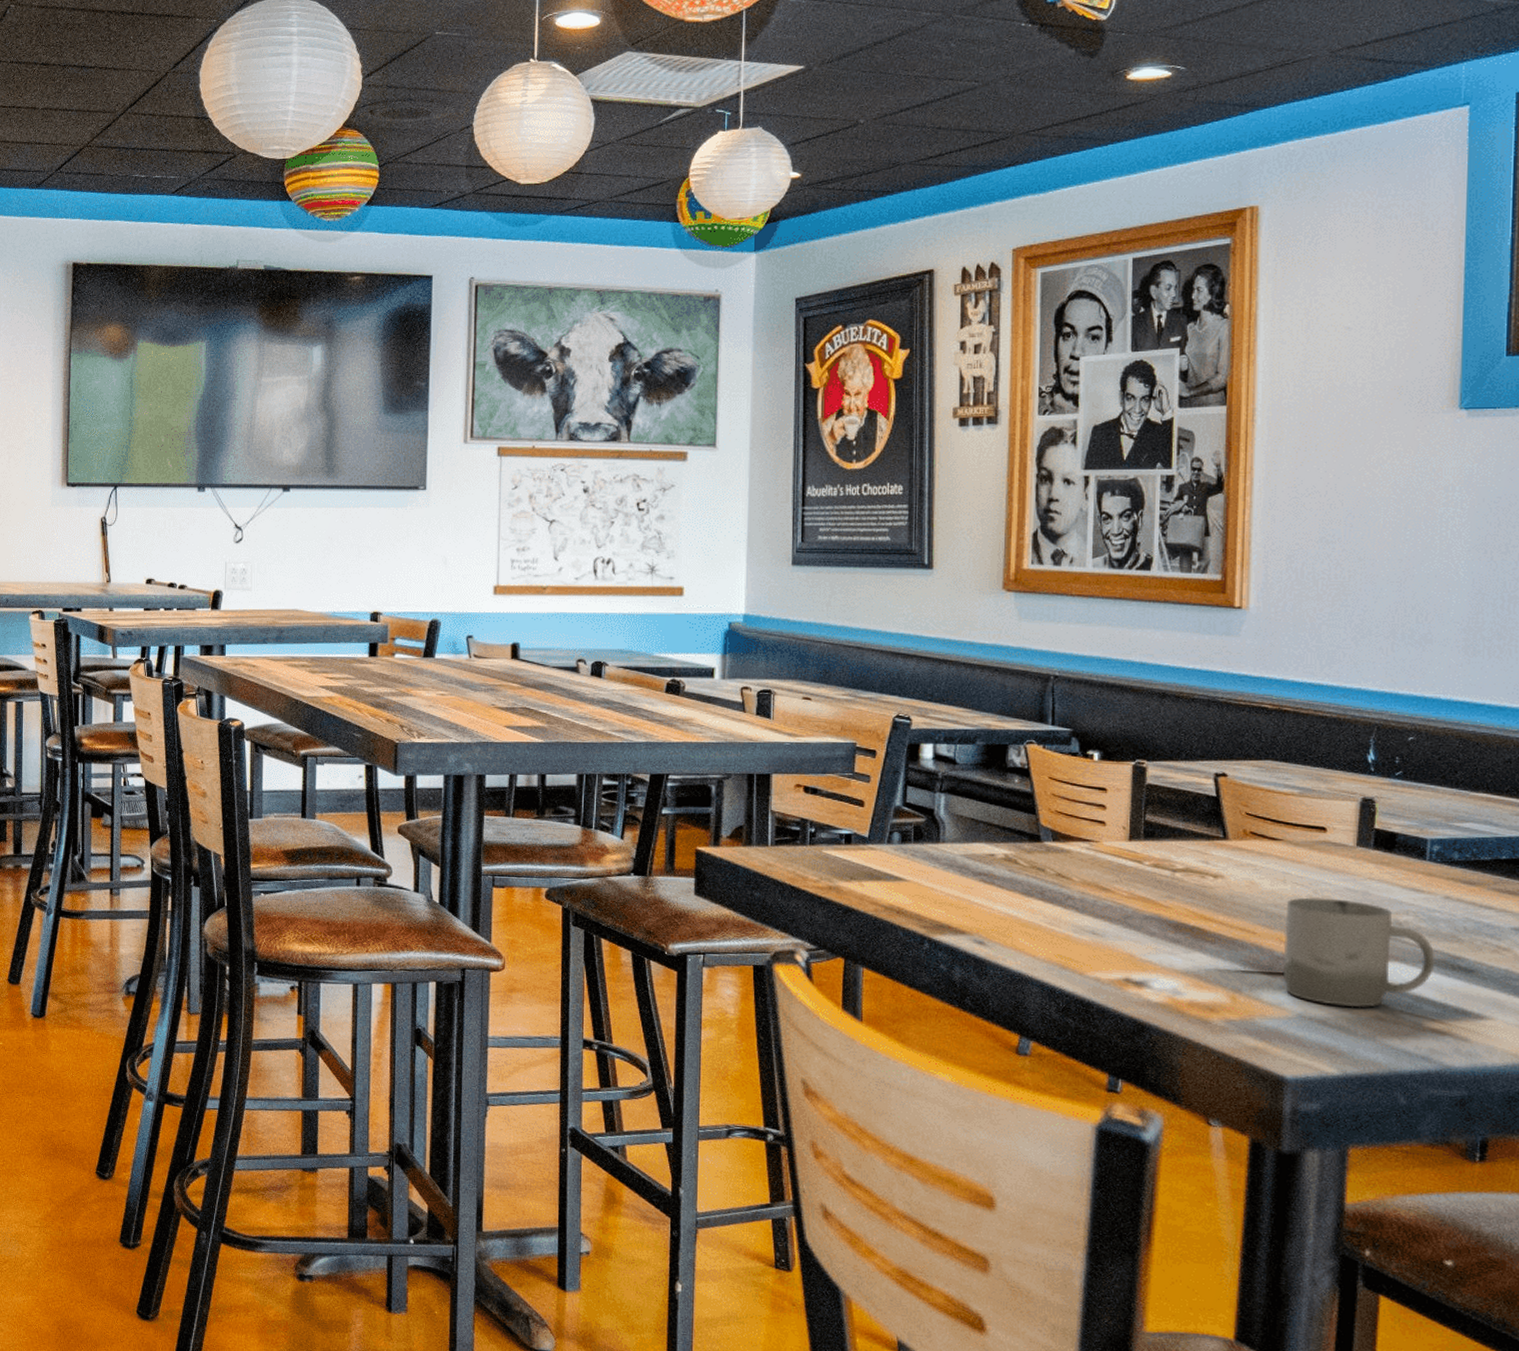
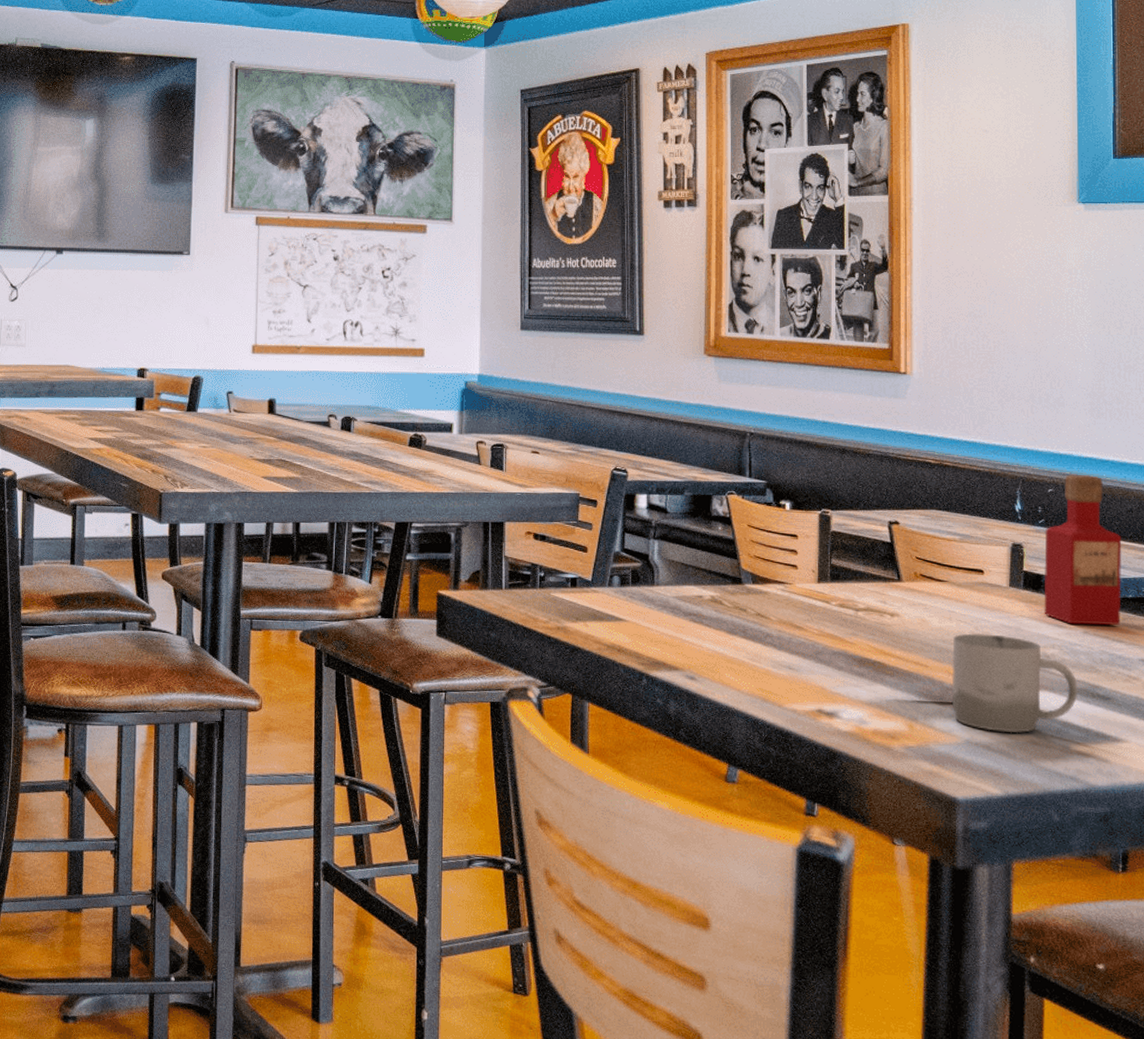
tabasco sauce: none [1397,719,1497,890] -> present [1044,474,1122,625]

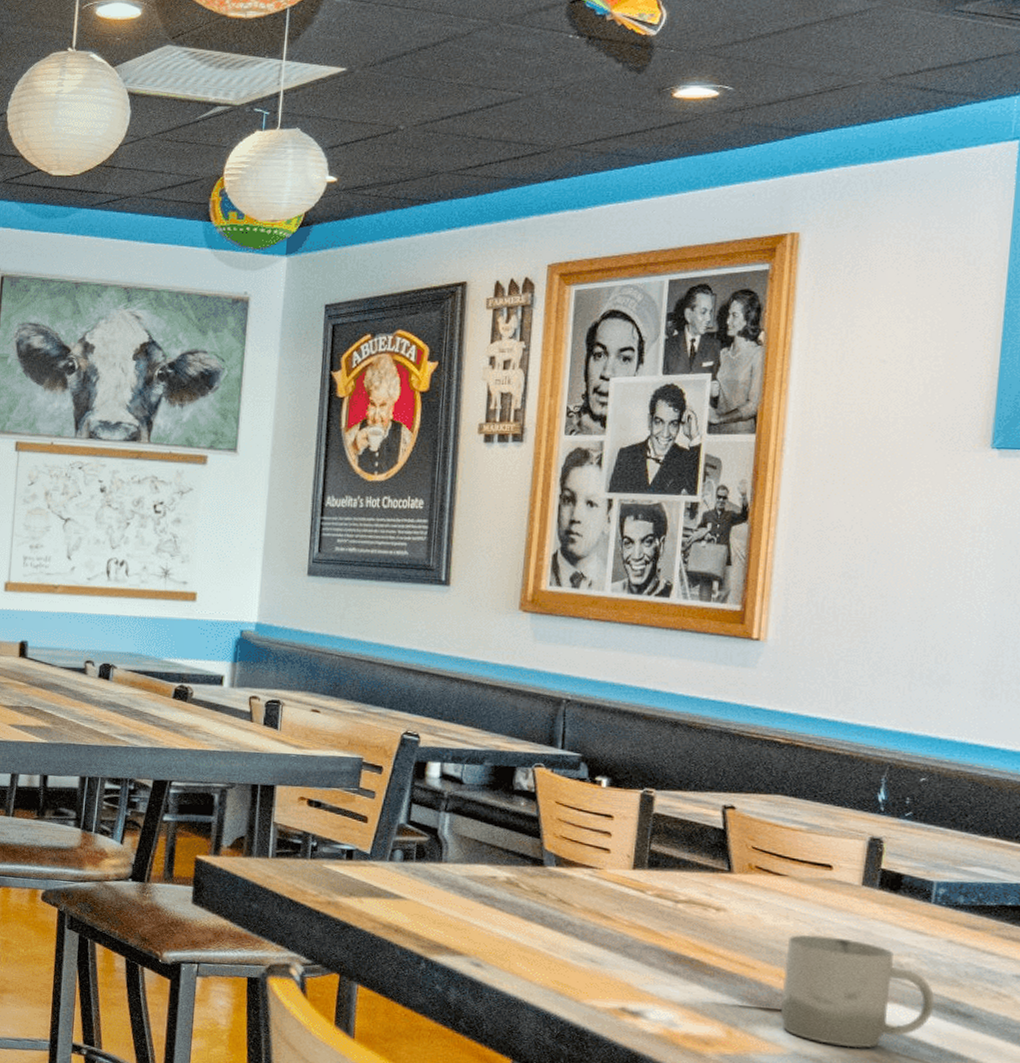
tabasco sauce: present [1044,474,1122,625] -> none [901,762,1006,935]

